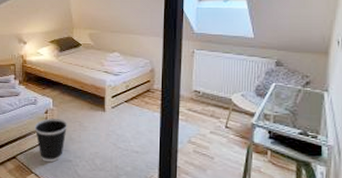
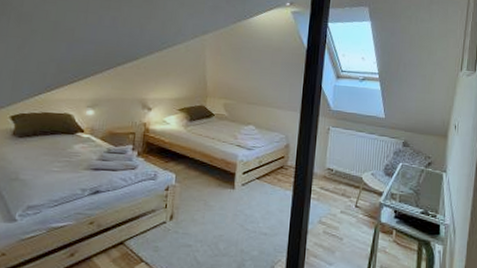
wastebasket: present [34,118,68,163] -> none [150,195,191,248]

